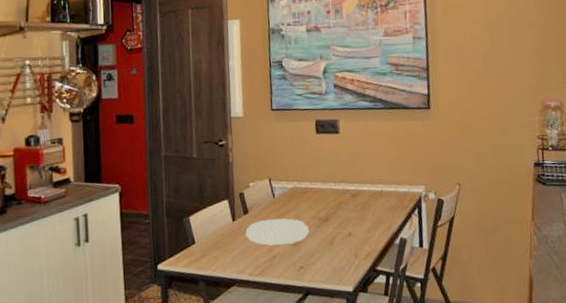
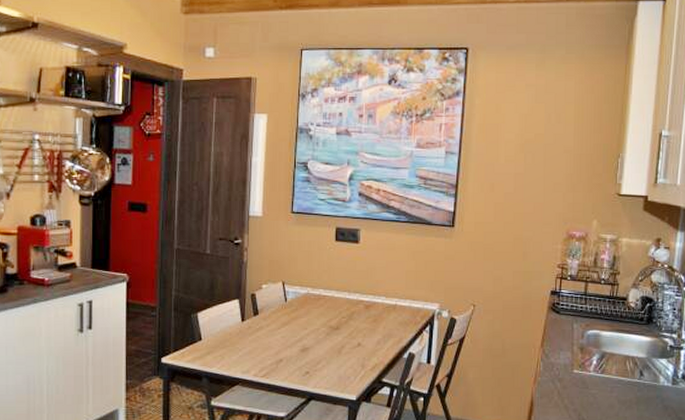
plate: present [245,218,309,246] -> none [254,323,318,349]

